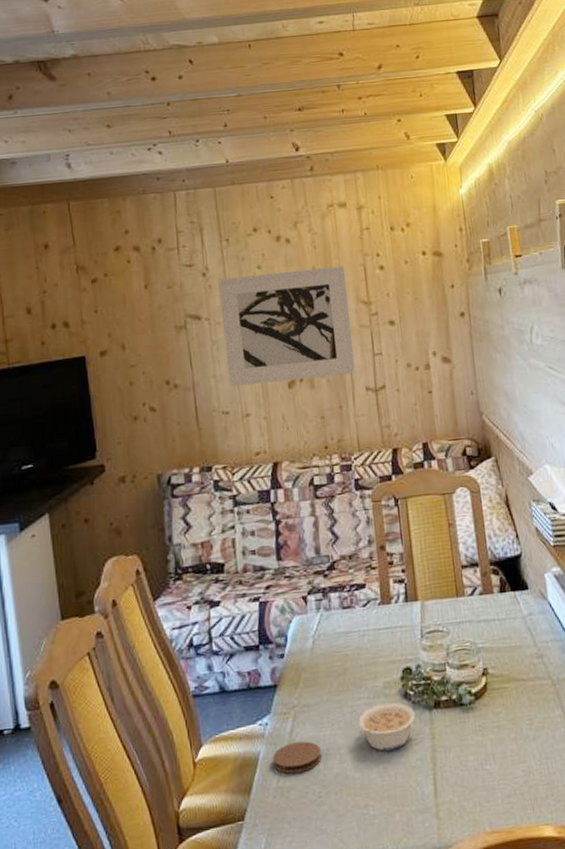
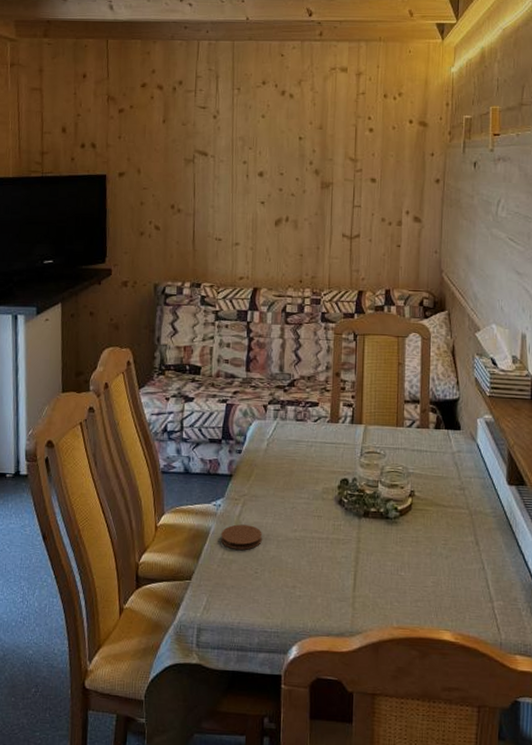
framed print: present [218,266,356,386] -> none [225,122,337,221]
legume: present [357,702,416,751] -> none [296,505,346,545]

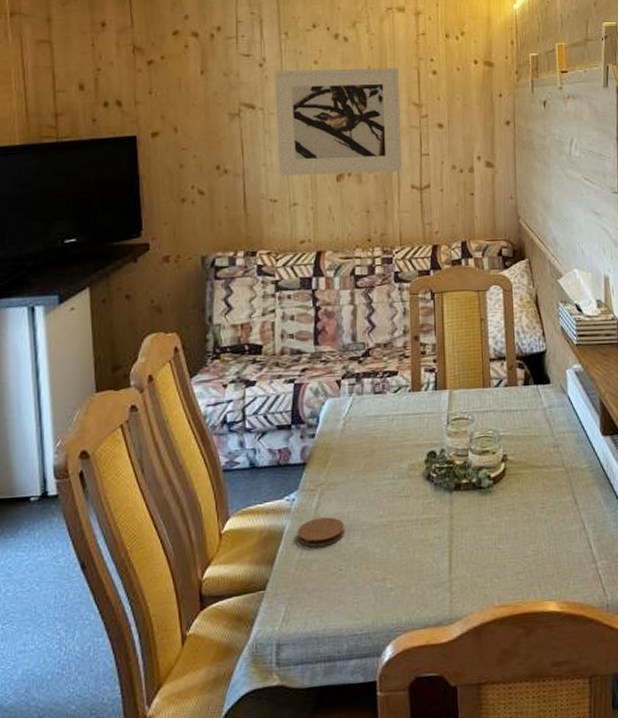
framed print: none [225,122,337,221] -> present [275,68,403,175]

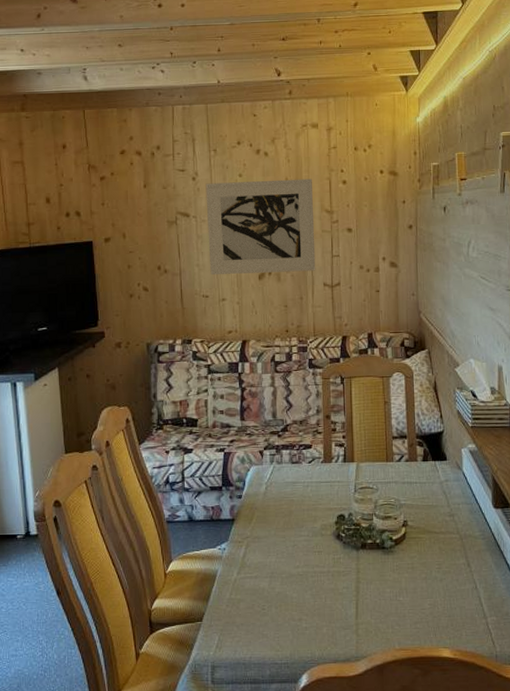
coaster: present [296,517,344,547] -> none [227,565,267,589]

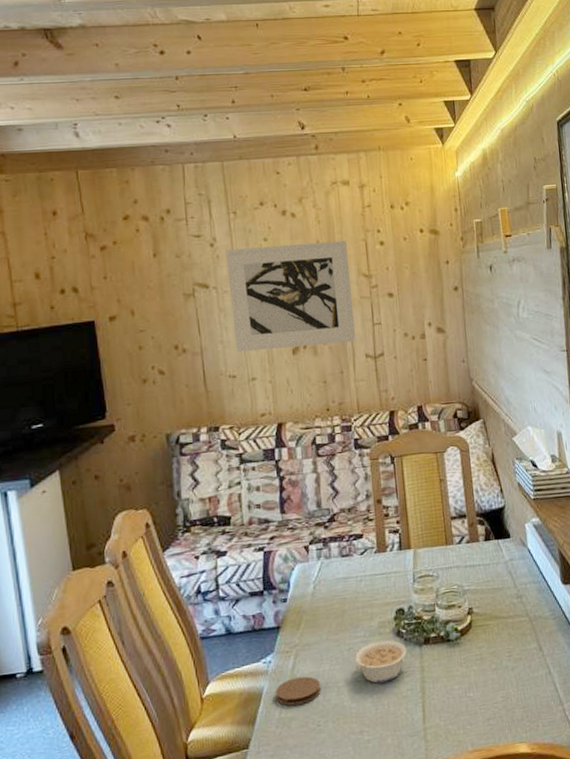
coaster: none [227,565,267,589] -> present [275,676,321,706]
legume: none [297,541,345,579] -> present [354,639,407,683]

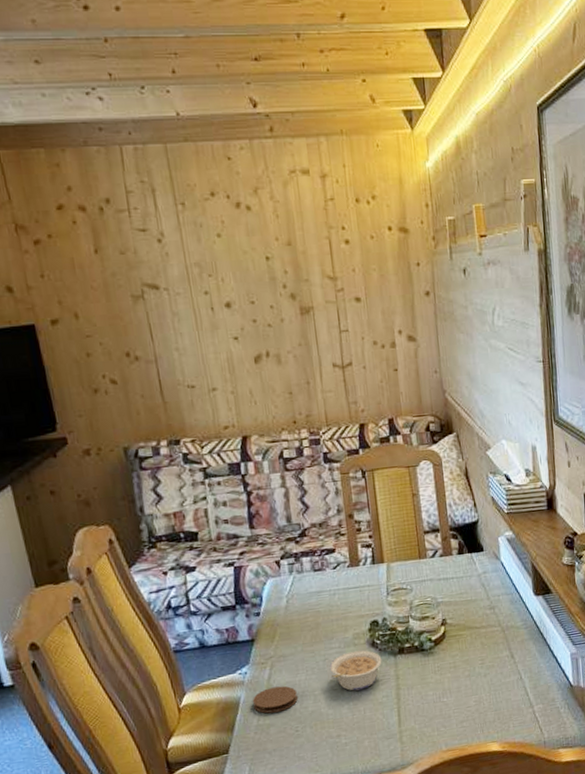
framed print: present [226,240,356,352] -> none [175,238,322,360]

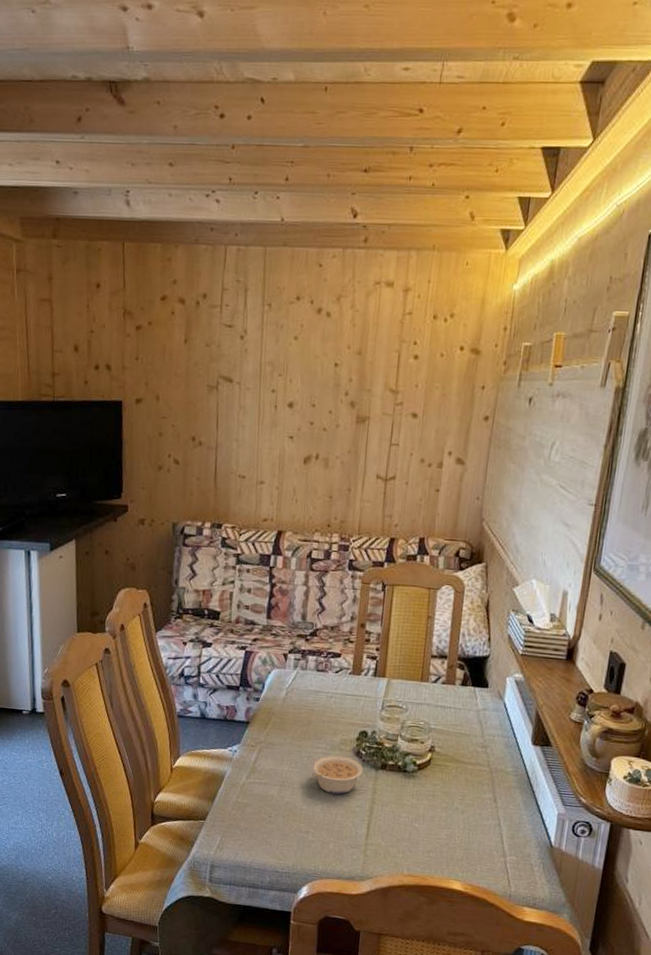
coaster: present [252,685,298,714] -> none [235,770,277,795]

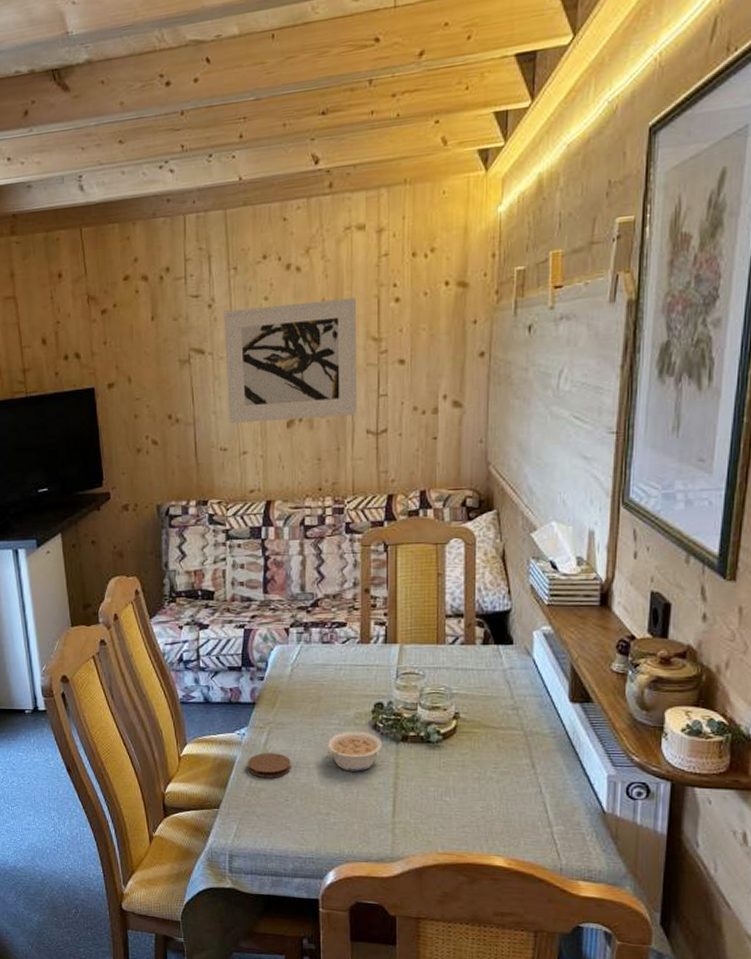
coaster: none [235,770,277,795] -> present [247,753,291,778]
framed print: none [250,344,379,460] -> present [224,297,358,423]

